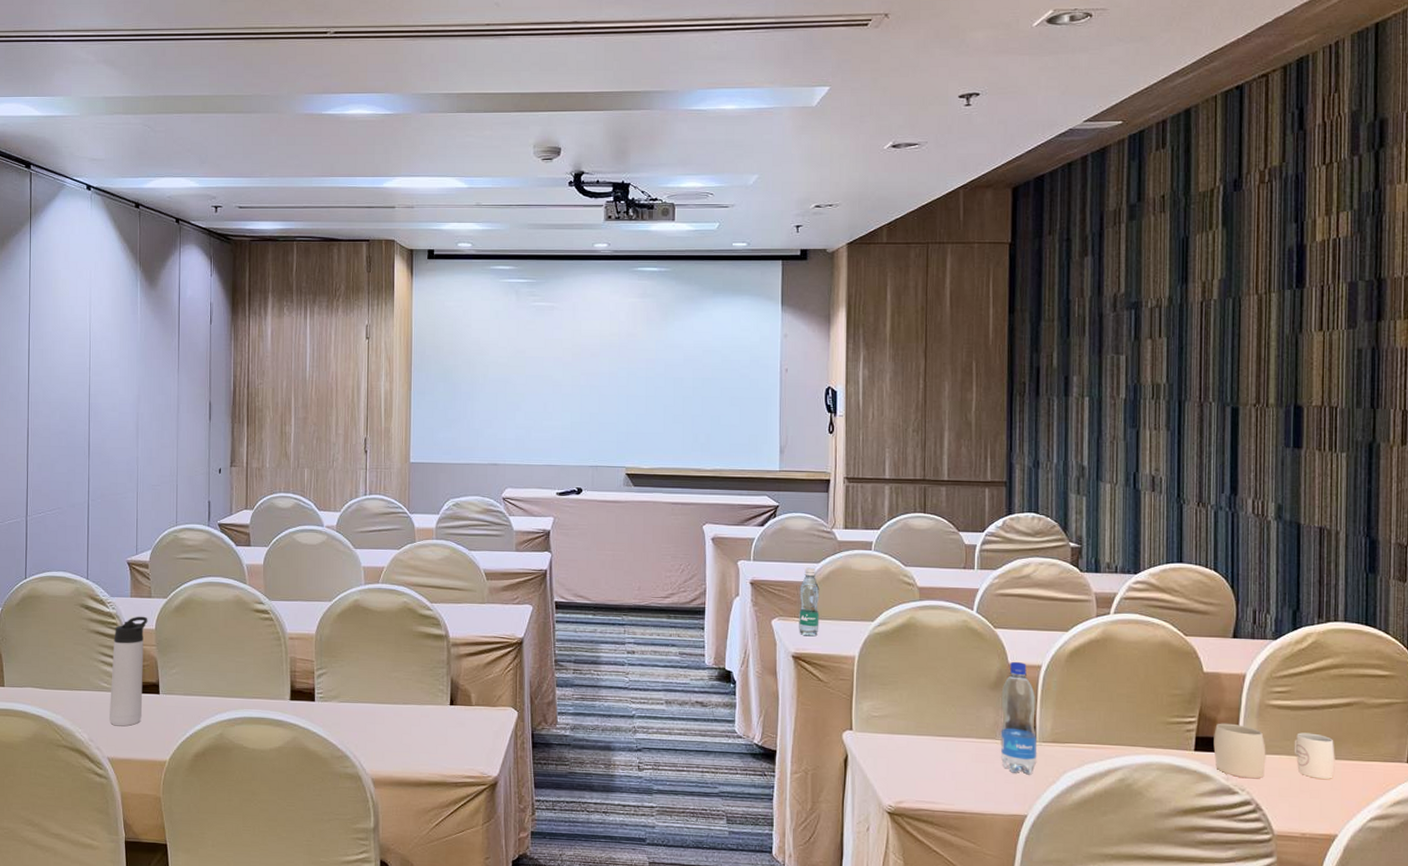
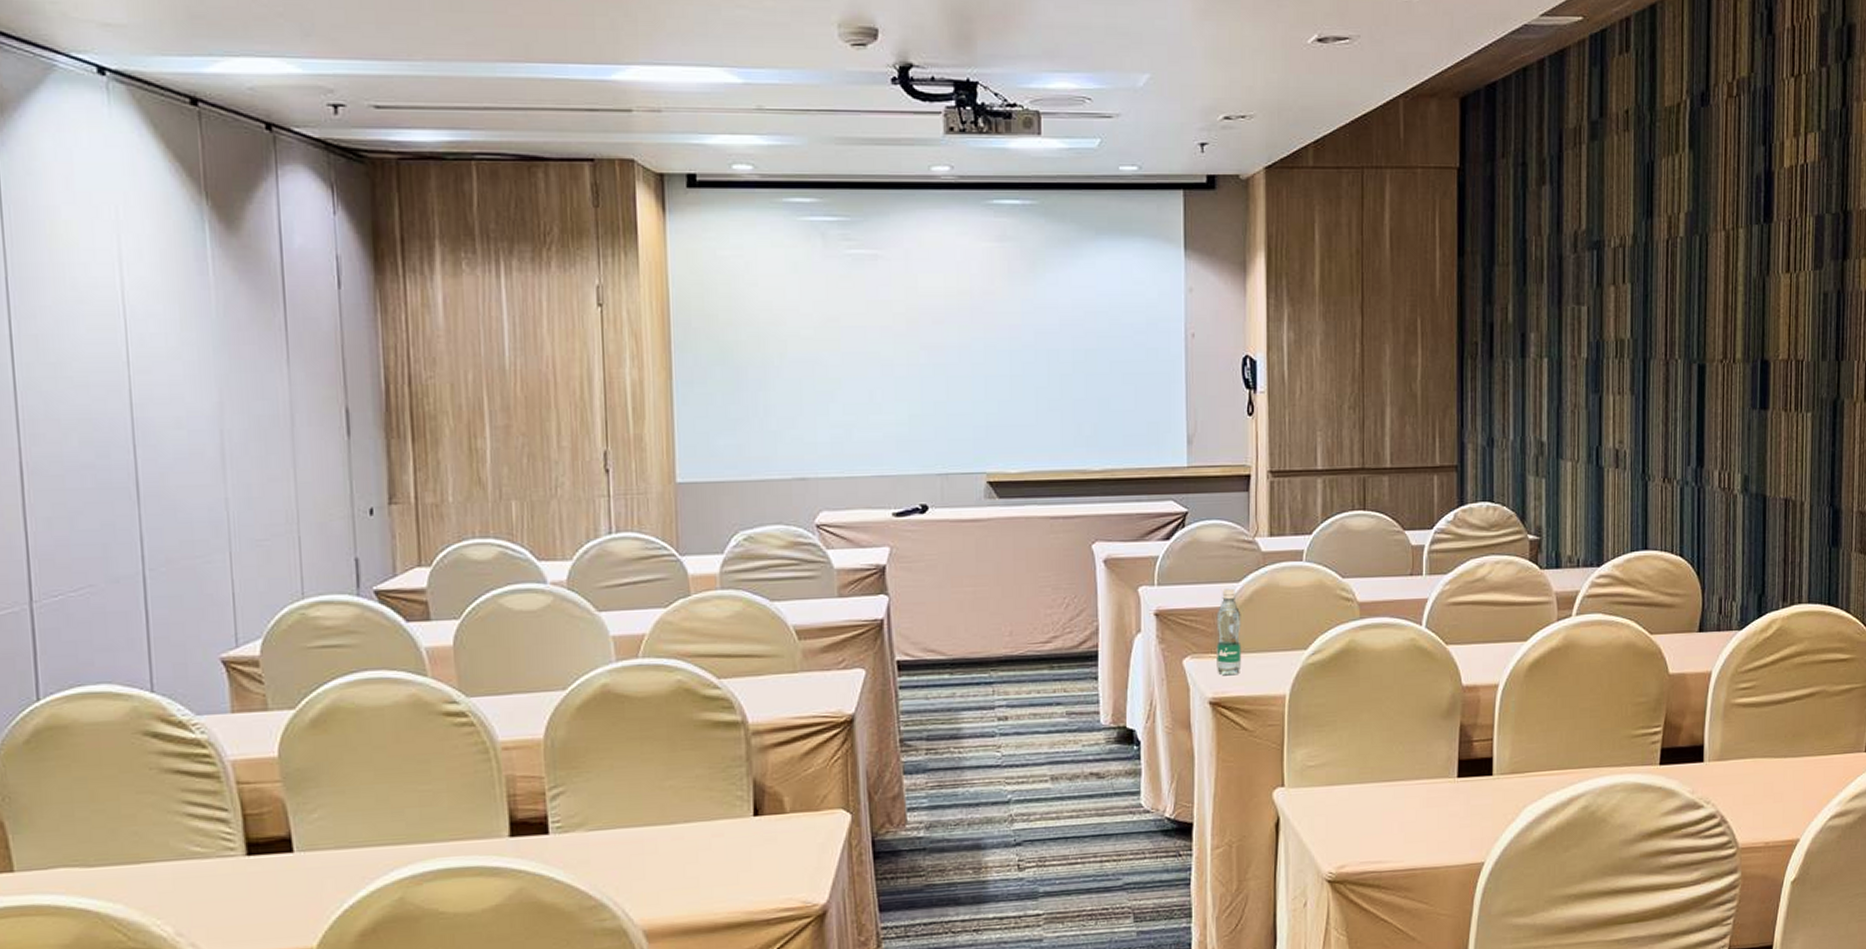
thermos bottle: present [109,616,148,727] -> none [206,739,265,909]
bottle: present [1000,661,1037,775] -> none [1454,682,1495,815]
mug: present [1213,723,1266,779] -> none [1679,729,1731,789]
mug: present [1294,732,1335,780] -> none [1758,730,1798,781]

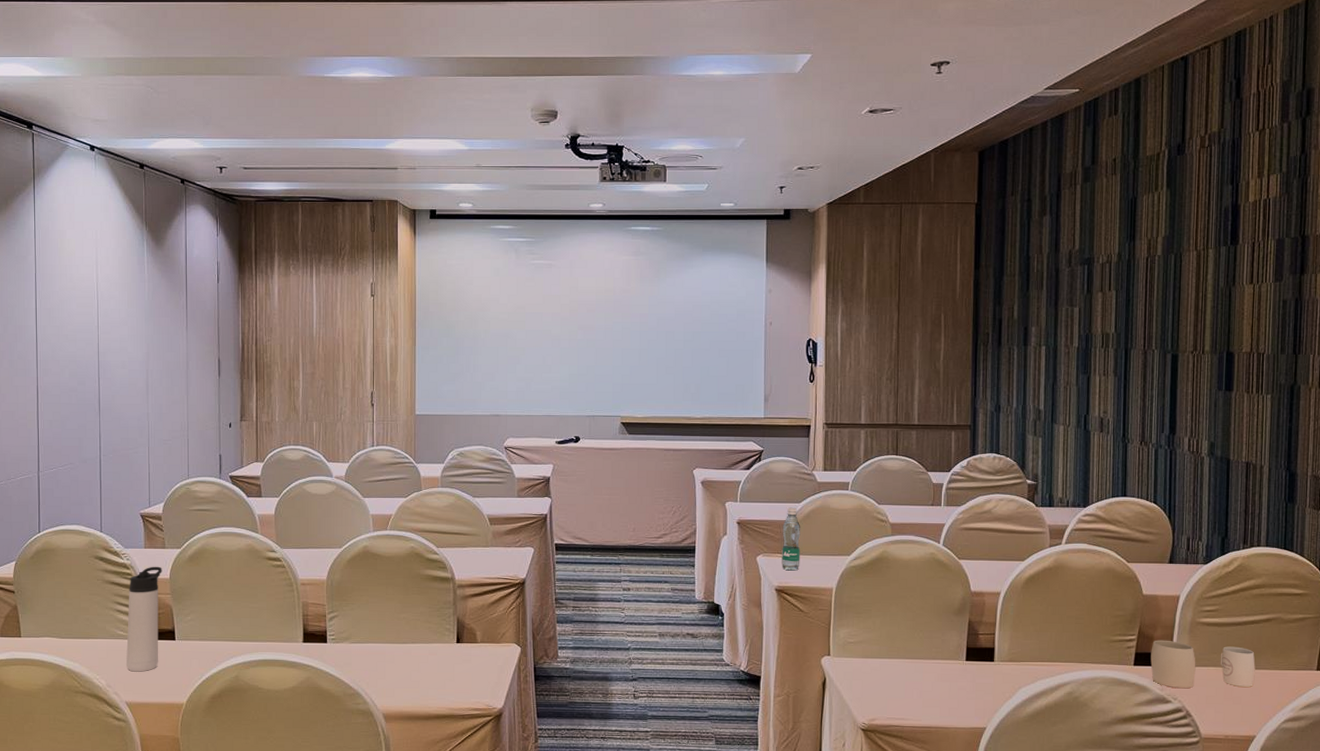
thermos bottle: none [206,739,265,909] -> present [126,566,162,672]
mug: none [1679,729,1731,789] -> present [1150,640,1196,689]
mug: none [1758,730,1798,781] -> present [1220,646,1256,688]

